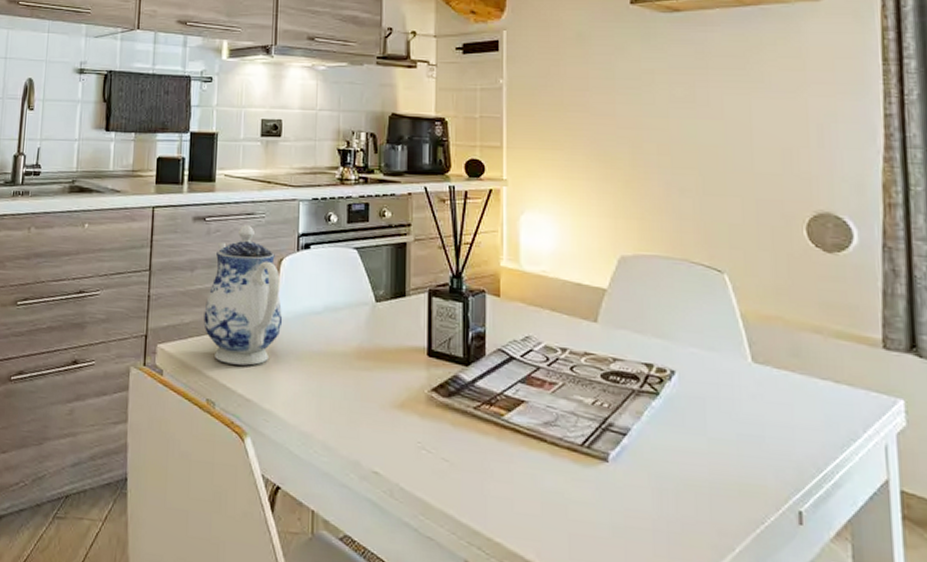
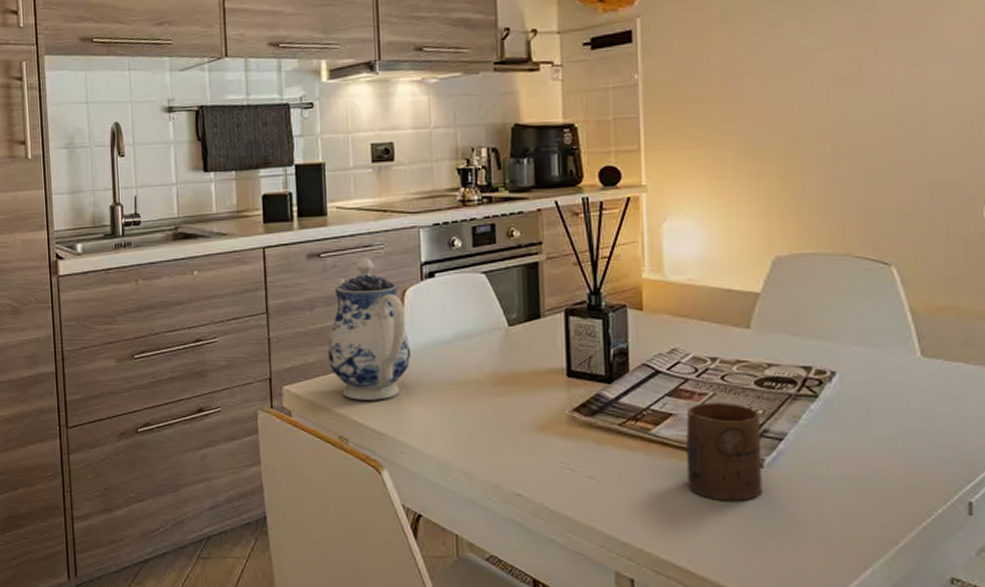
cup: none [537,391,607,496] -> present [686,402,763,502]

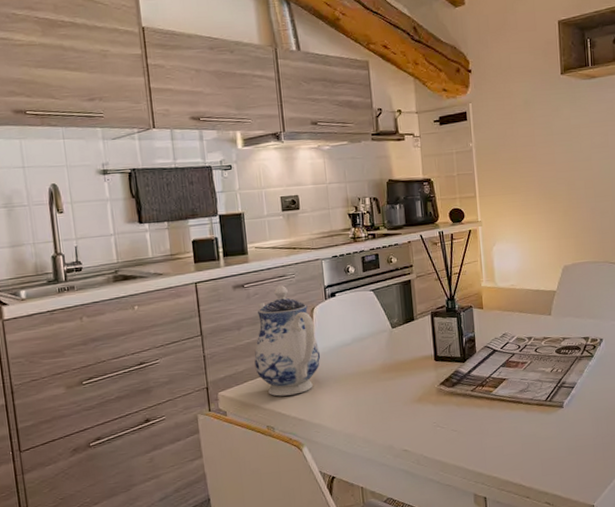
cup: present [686,402,763,502] -> none [514,366,564,435]

